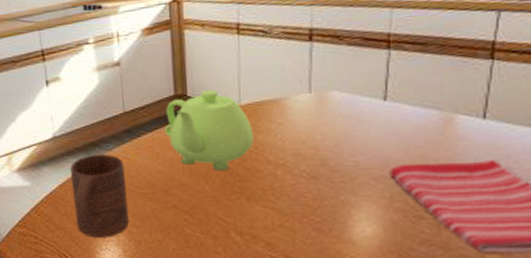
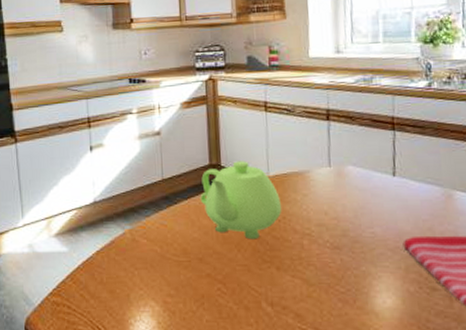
cup: present [70,153,129,238] -> none [108,219,164,308]

